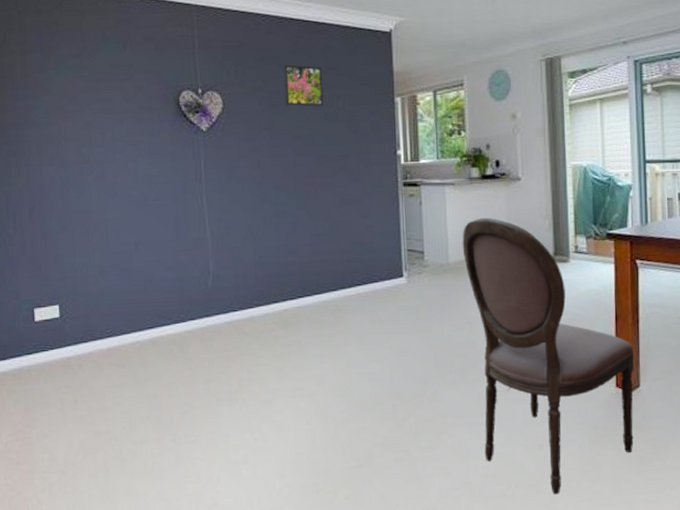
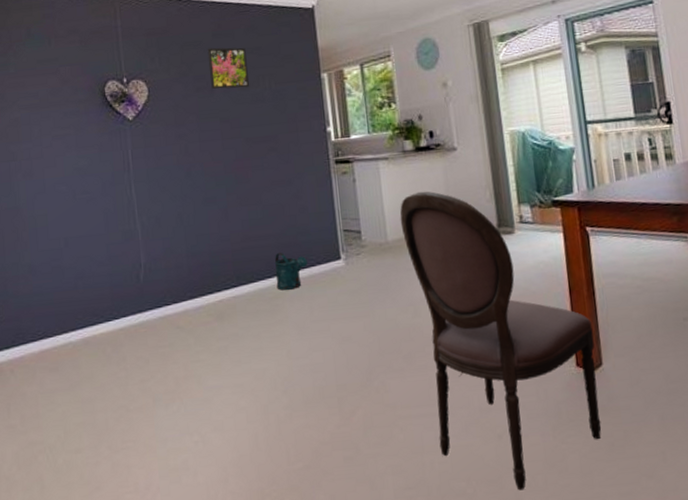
watering can: none [339,268,371,303] -> present [274,253,308,291]

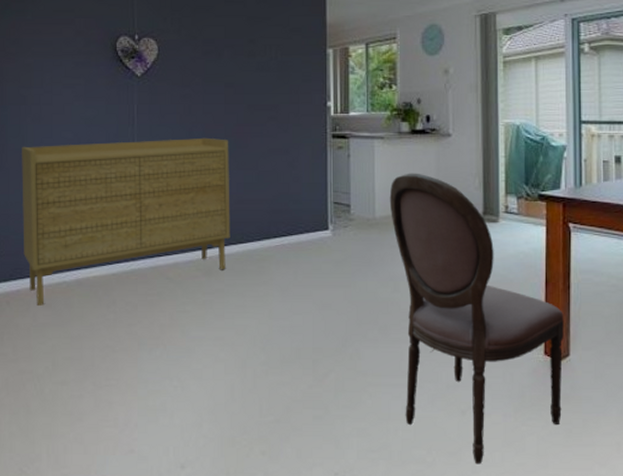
sideboard: none [14,176,240,371] -> present [22,137,230,306]
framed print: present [207,47,250,90] -> none [218,13,257,56]
watering can: present [274,253,308,291] -> none [264,218,296,254]

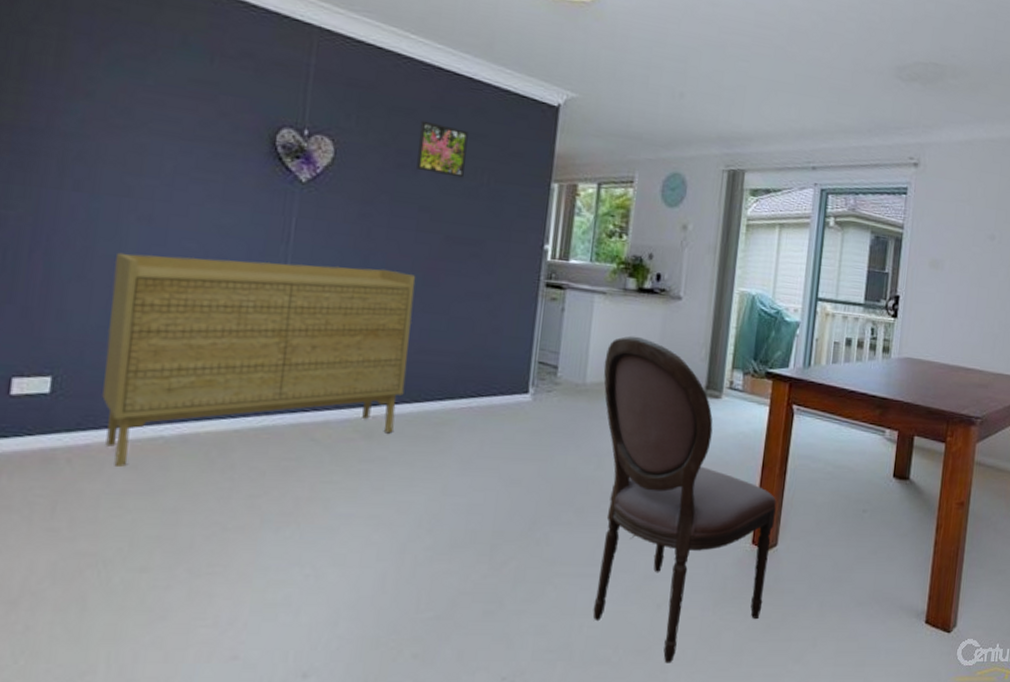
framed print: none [218,13,257,56] -> present [416,120,468,178]

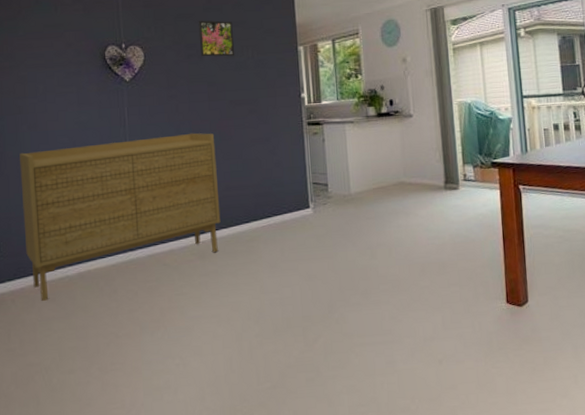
dining chair: present [593,336,777,664] -> none [362,151,526,408]

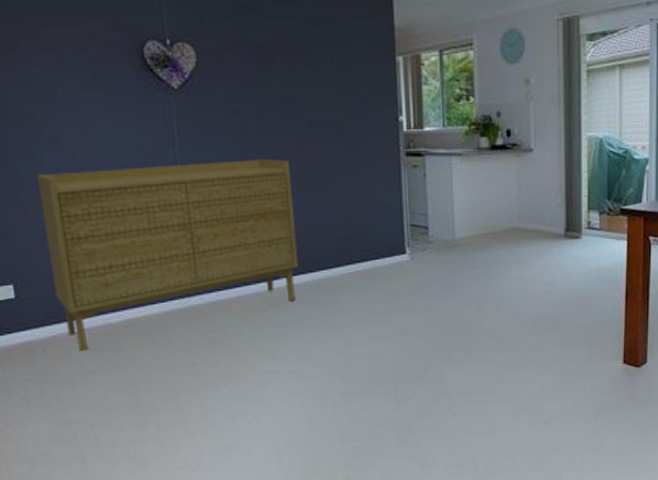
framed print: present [198,20,235,57] -> none [267,14,316,64]

